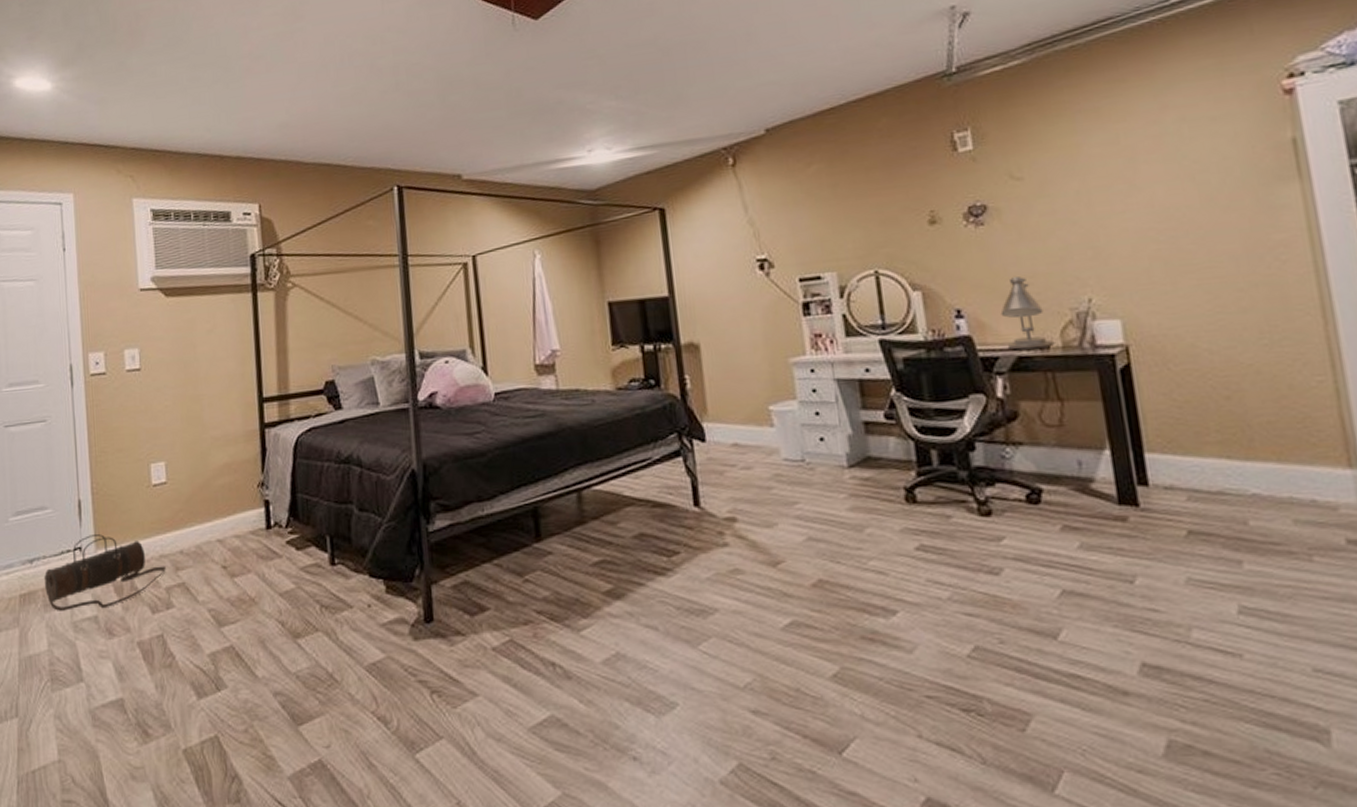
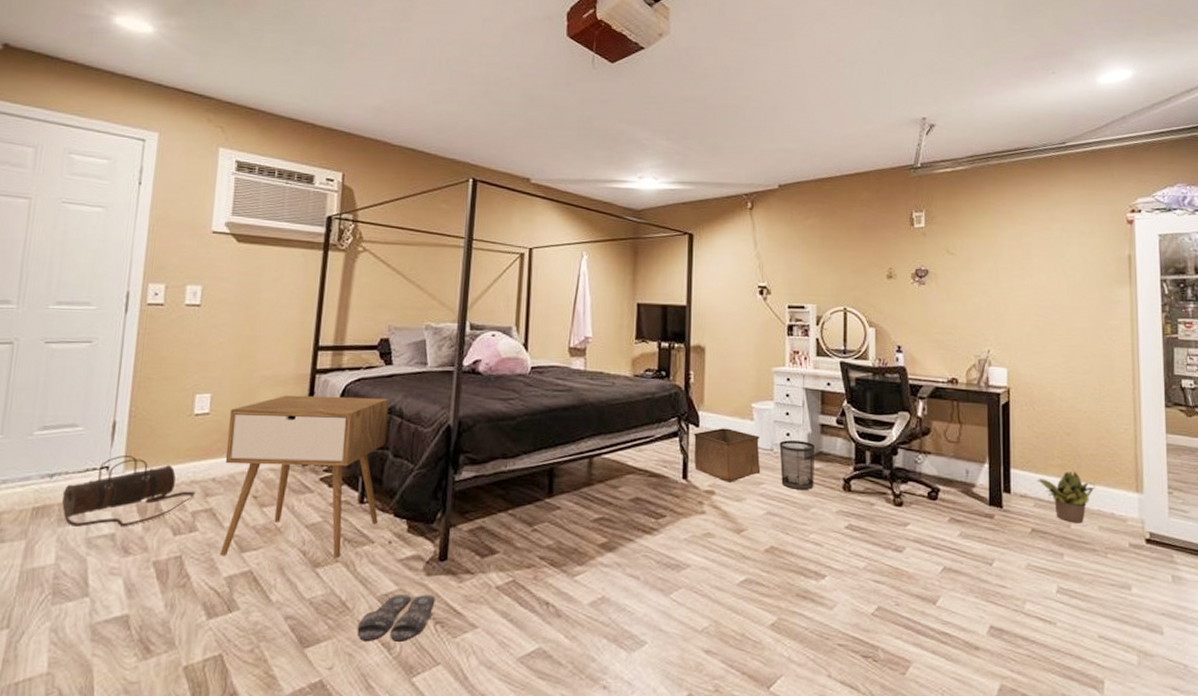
nightstand: none [186,446,353,632] -> present [220,395,390,558]
slippers: none [349,662,428,716] -> present [357,595,435,642]
storage bin: none [699,439,793,506] -> present [693,428,761,482]
waste bin: none [812,445,866,507] -> present [779,440,815,490]
desk lamp: present [1000,277,1055,351] -> none [928,327,962,383]
potted plant: none [1185,448,1282,519] -> present [1036,472,1096,524]

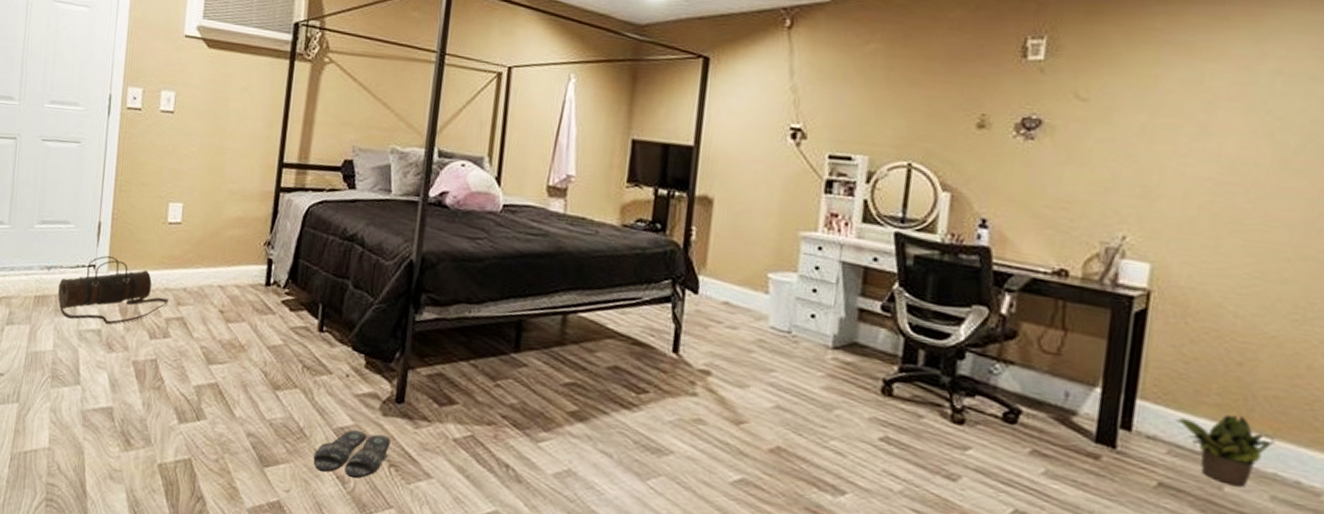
nightstand: present [220,395,390,558] -> none [190,211,352,384]
storage bin: present [693,428,761,482] -> none [688,298,776,364]
waste bin: present [779,440,815,490] -> none [798,322,848,387]

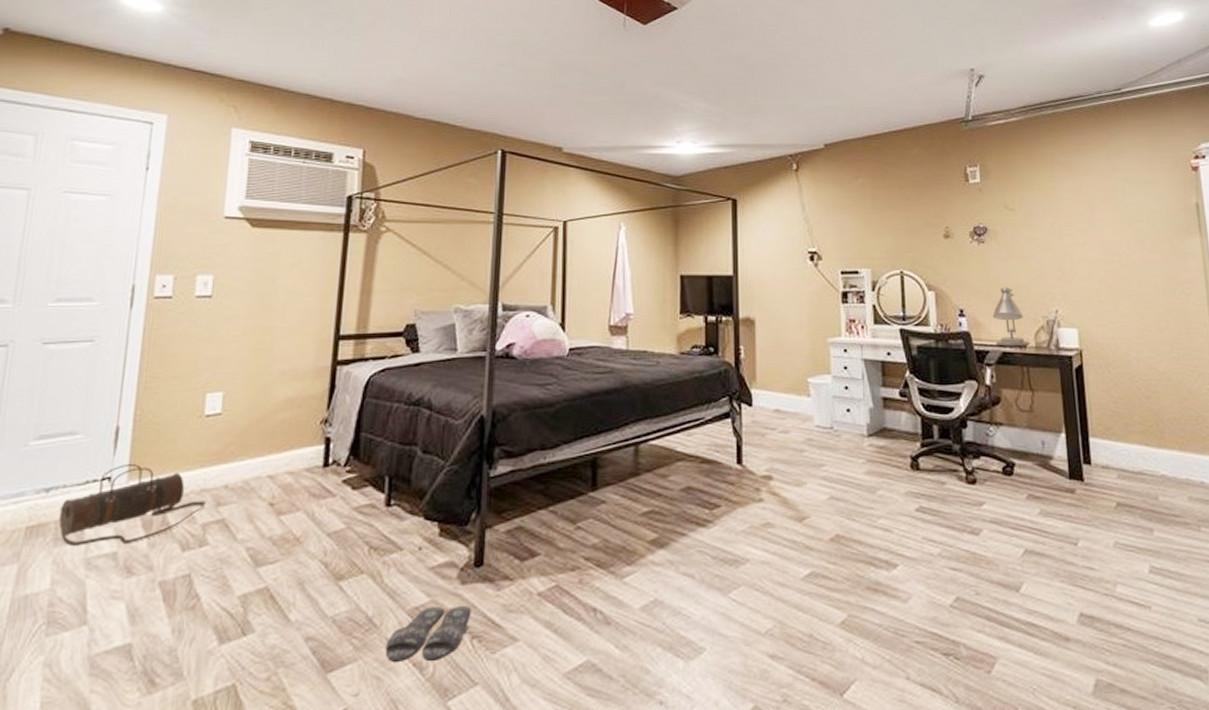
desk lamp: none [1024,198,1075,276] -> present [992,287,1031,347]
potted plant: present [1175,414,1276,487] -> none [1117,438,1182,495]

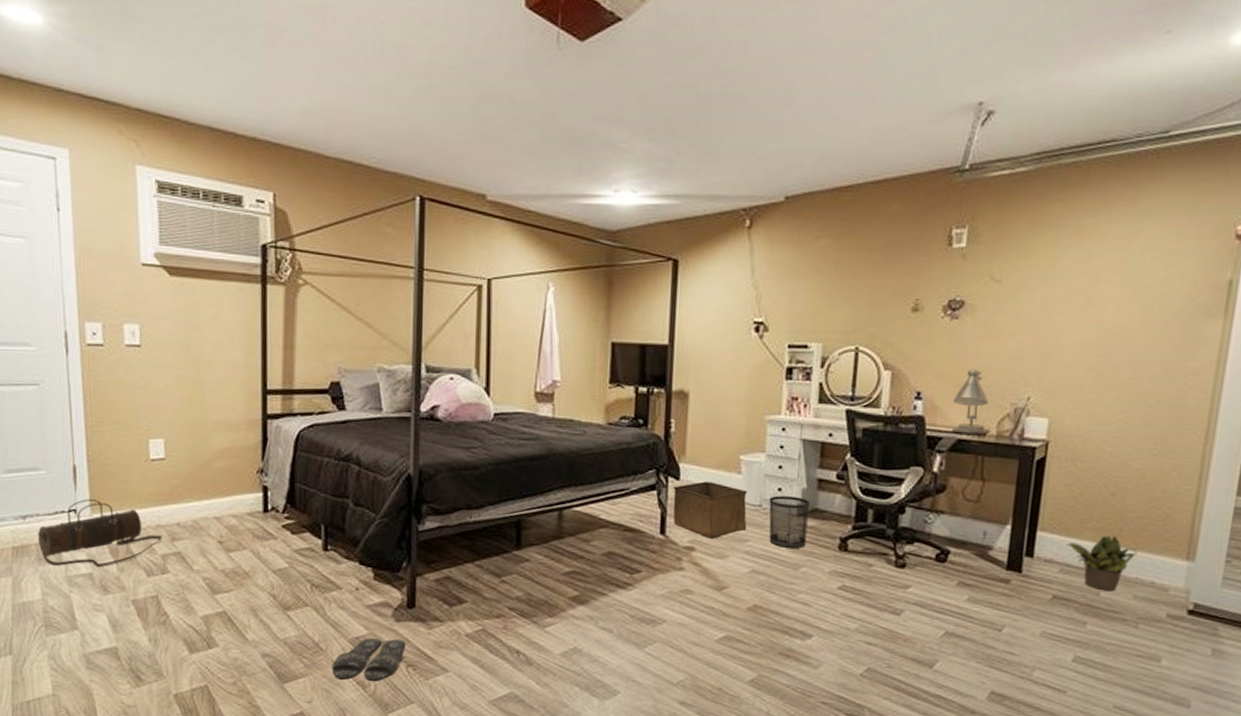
storage bin: none [746,406,821,466] -> present [672,481,748,539]
waste bin: none [839,417,879,470] -> present [769,496,810,548]
potted plant: none [1117,438,1182,495] -> present [1065,536,1138,592]

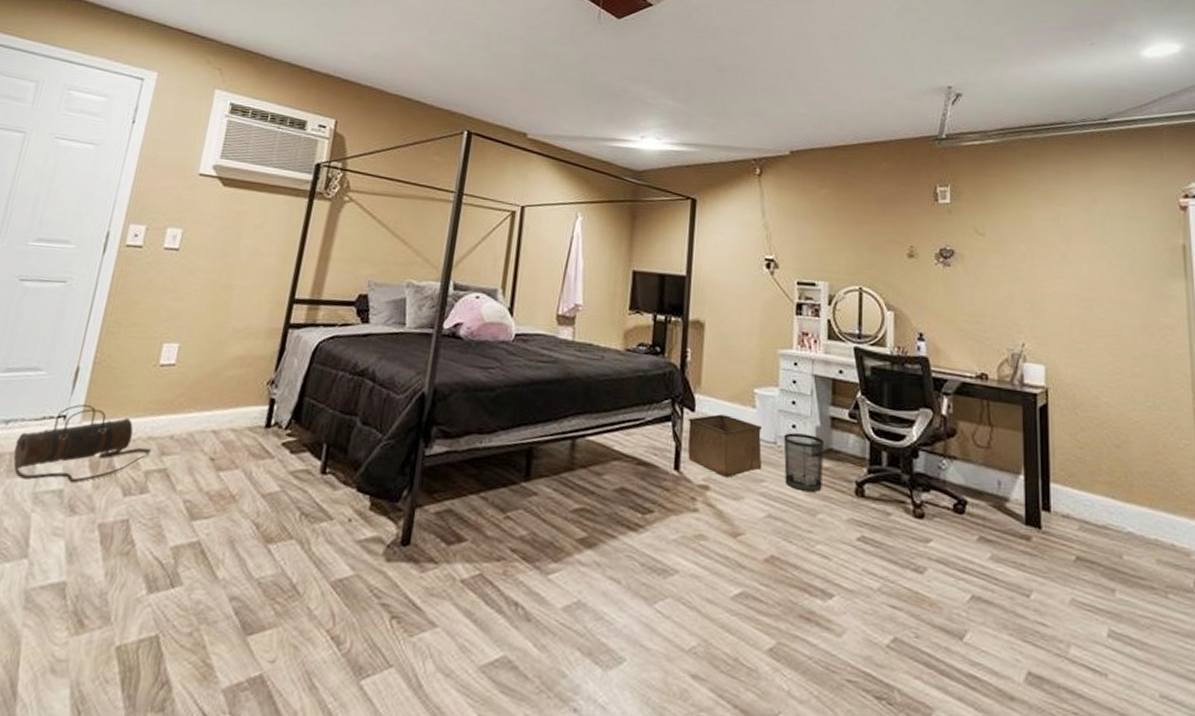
slippers: present [332,638,406,681] -> none [305,581,394,637]
desk lamp: present [951,370,991,435] -> none [953,314,993,379]
potted plant: present [1065,536,1138,592] -> none [1080,490,1152,554]

